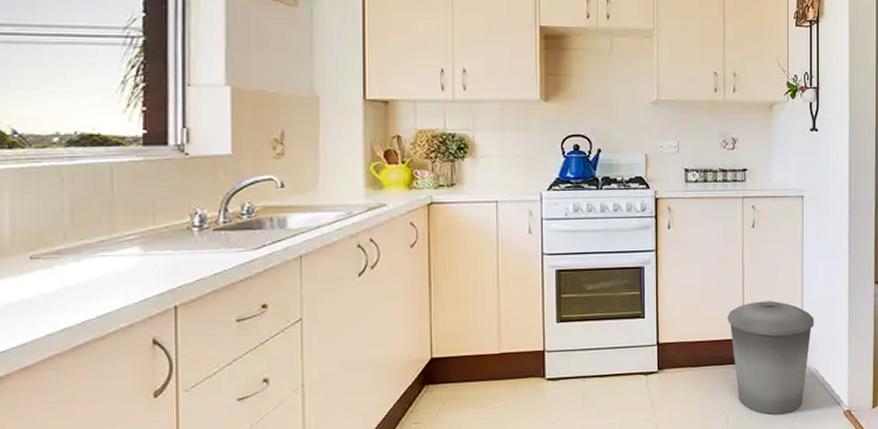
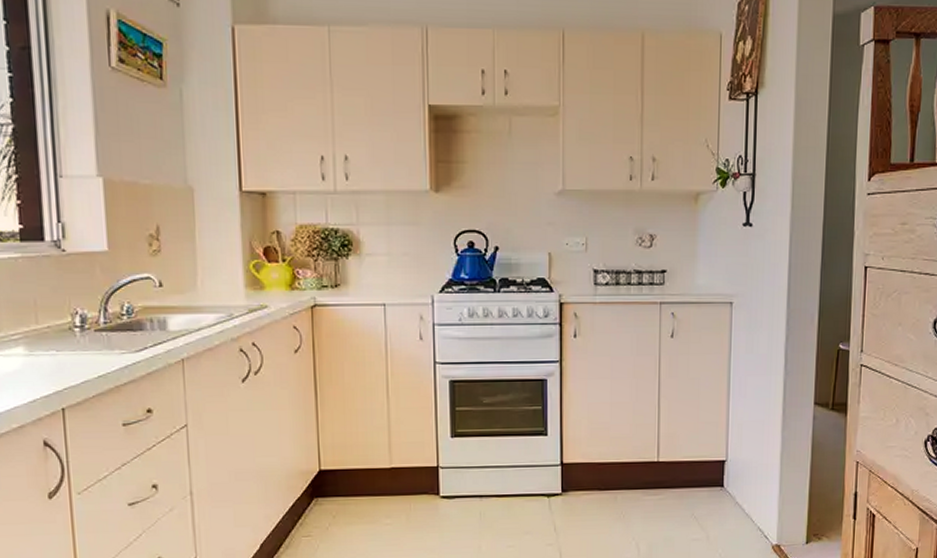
trash can: present [728,301,814,415] -> none [641,421,741,545]

